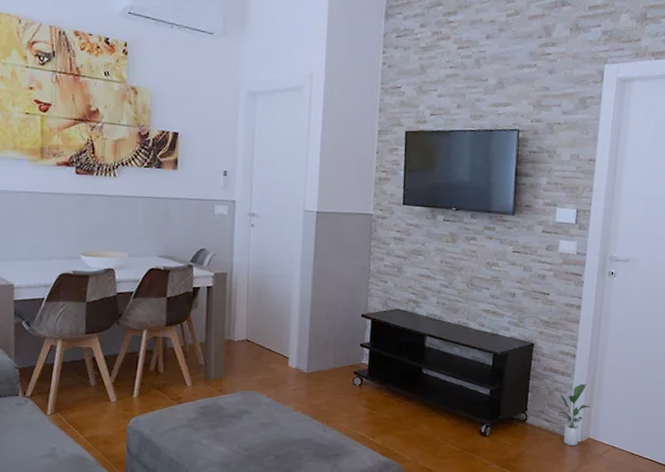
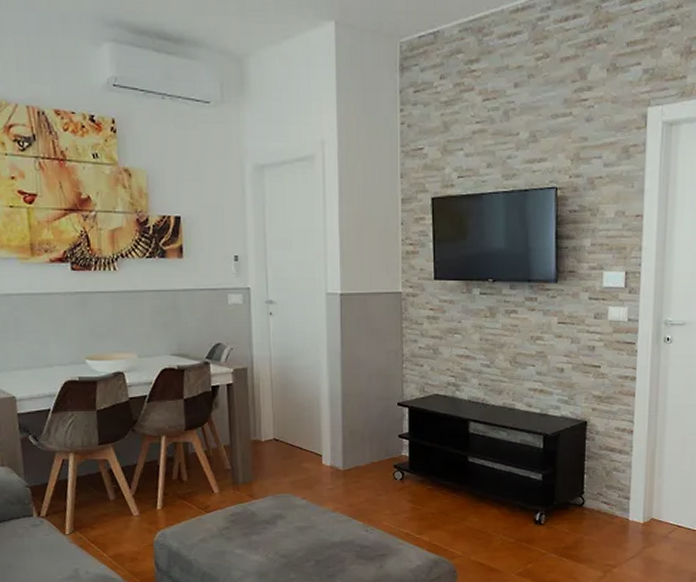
potted plant: present [558,382,591,446] -> none [617,459,652,528]

